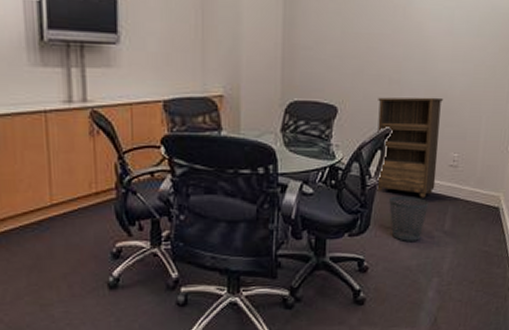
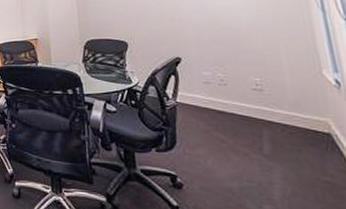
bookshelf: present [375,97,443,198] -> none [163,29,241,120]
wastebasket: present [389,195,430,241] -> none [192,116,239,162]

